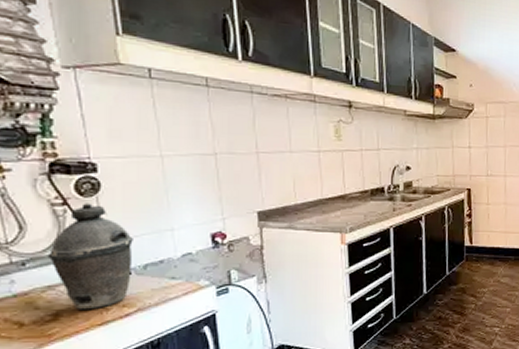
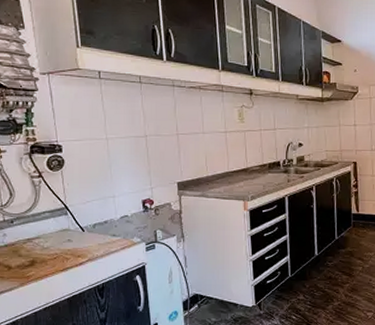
kettle: present [47,203,133,310] -> none [28,175,86,259]

